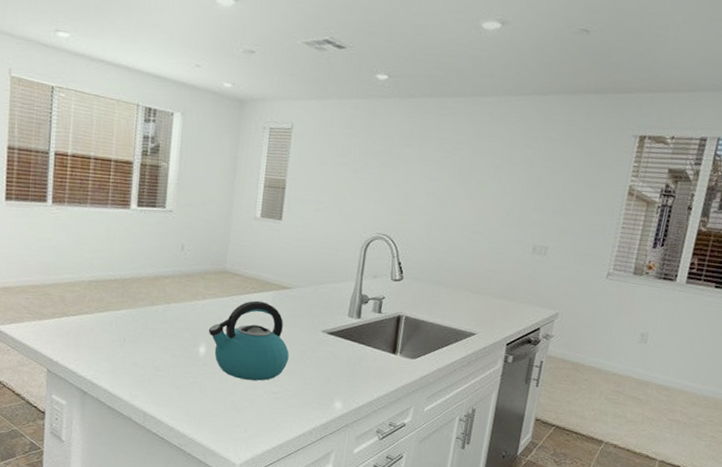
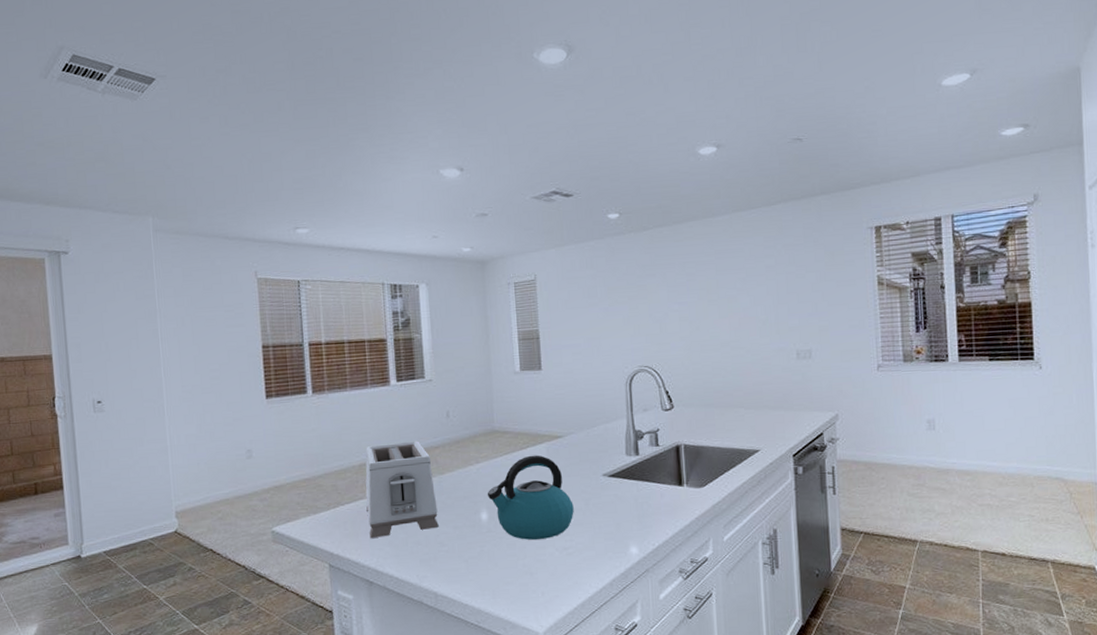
toaster: none [90,264,159,353] -> present [365,441,439,539]

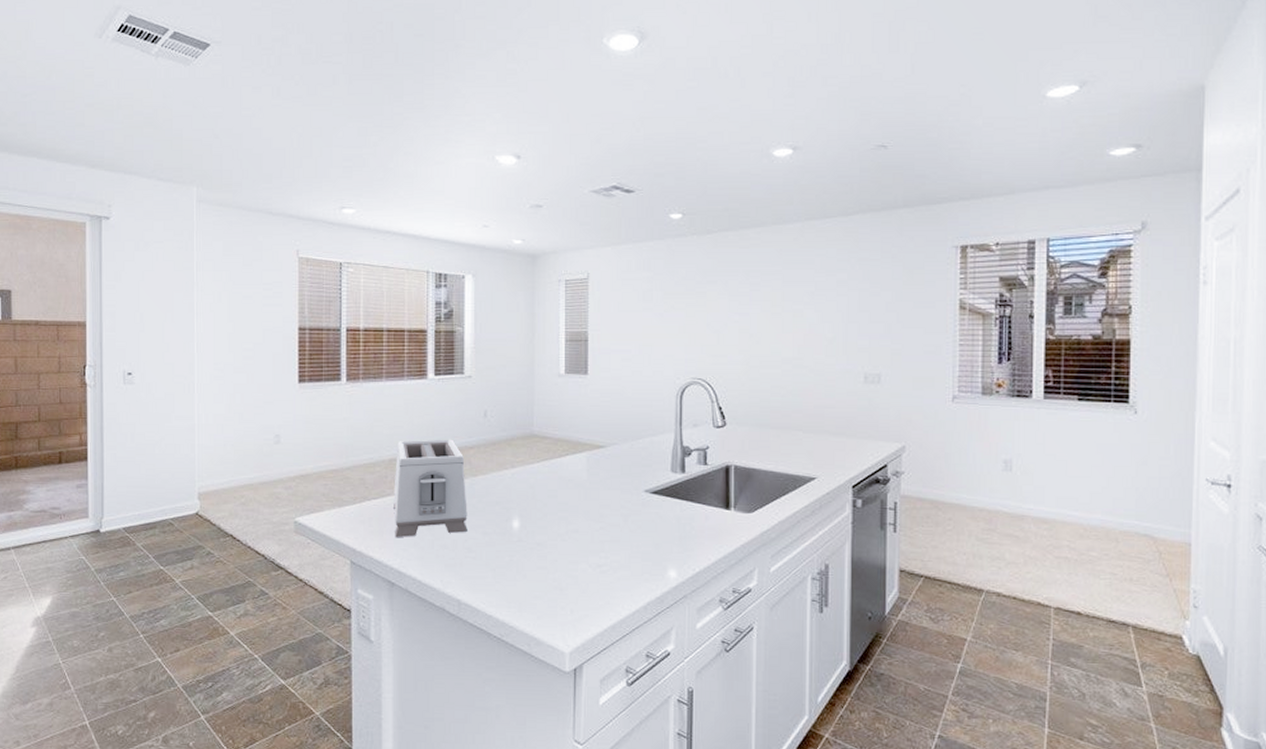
kettle: present [487,455,574,540] -> none [520,464,611,553]

